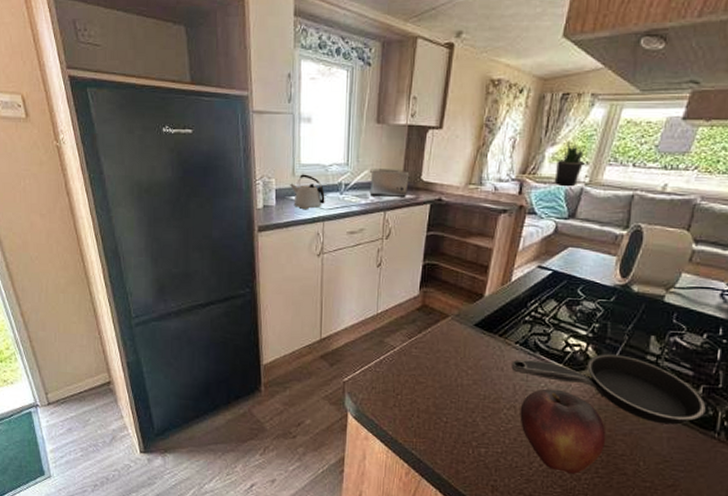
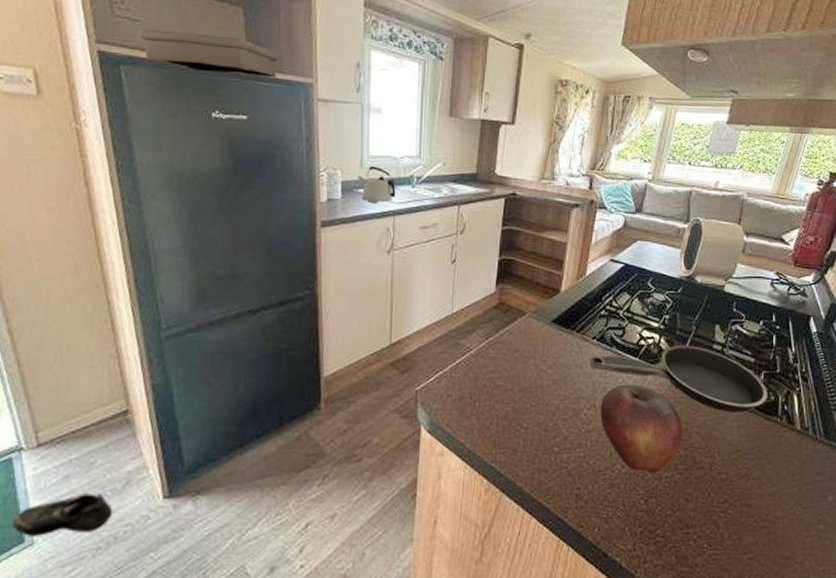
shoe: none [35,443,104,473] -> present [12,493,113,536]
decorative box: none [99,53,217,92] -> present [138,29,278,78]
toaster: present [369,167,411,198] -> none [443,160,485,192]
planter: present [554,141,586,186] -> none [621,140,647,182]

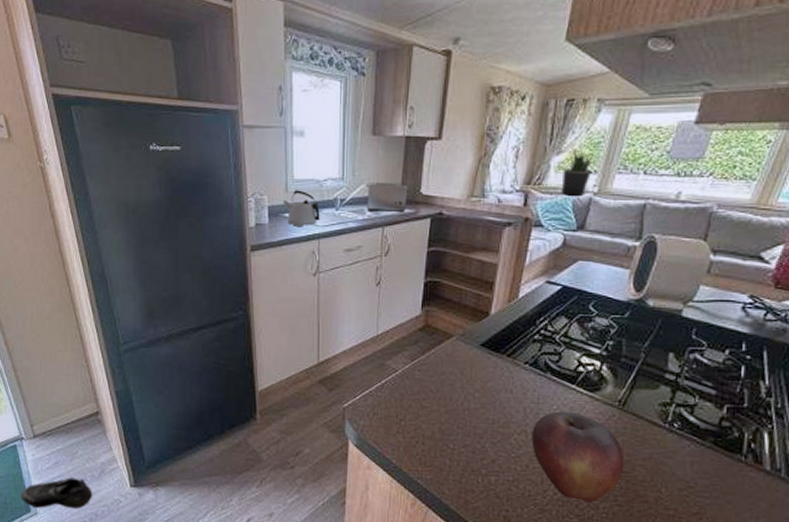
decorative box: present [138,29,278,78] -> none [83,69,205,108]
toaster: none [443,160,485,192] -> present [366,181,410,213]
frying pan: present [590,345,768,413] -> none [521,373,731,448]
planter: none [621,140,647,182] -> present [561,149,593,196]

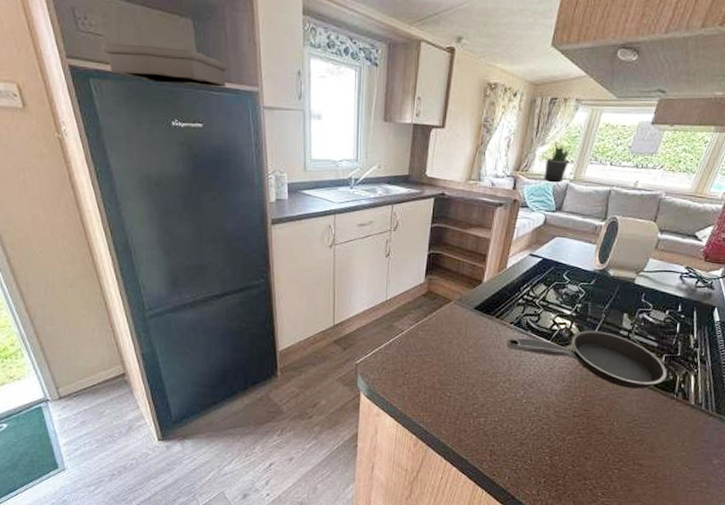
shoe: present [21,477,93,509] -> none [47,435,121,464]
decorative box: none [83,69,205,108] -> present [102,43,226,87]
kettle: present [283,190,320,228] -> none [302,169,336,204]
toaster: present [366,181,410,213] -> none [378,163,416,193]
frying pan: none [521,373,731,448] -> present [507,330,667,389]
fruit: present [531,411,625,503] -> none [514,363,587,436]

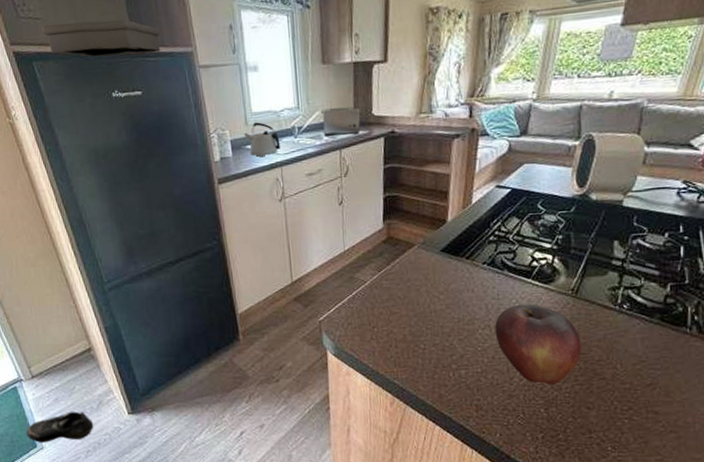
shoe: none [47,435,121,464] -> present [26,411,94,443]
kettle: none [302,169,336,204] -> present [244,122,281,158]
toaster: none [378,163,416,193] -> present [322,106,362,137]
frying pan: present [507,330,667,389] -> none [481,263,675,326]
fruit: none [514,363,587,436] -> present [495,304,582,385]
planter: present [544,142,571,182] -> none [502,60,530,105]

